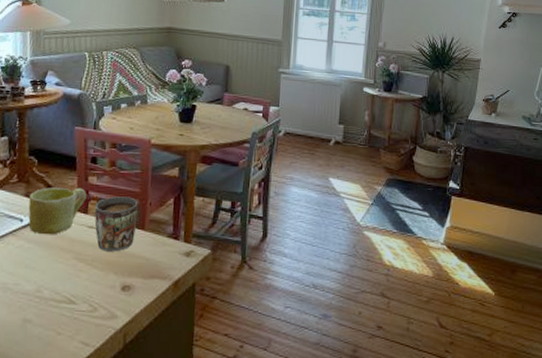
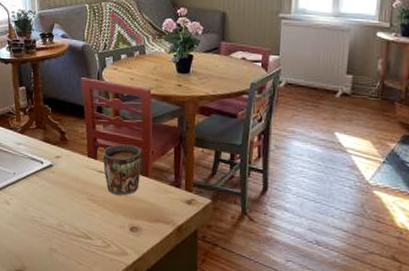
mug: present [28,187,87,235] -> none [47,133,95,177]

